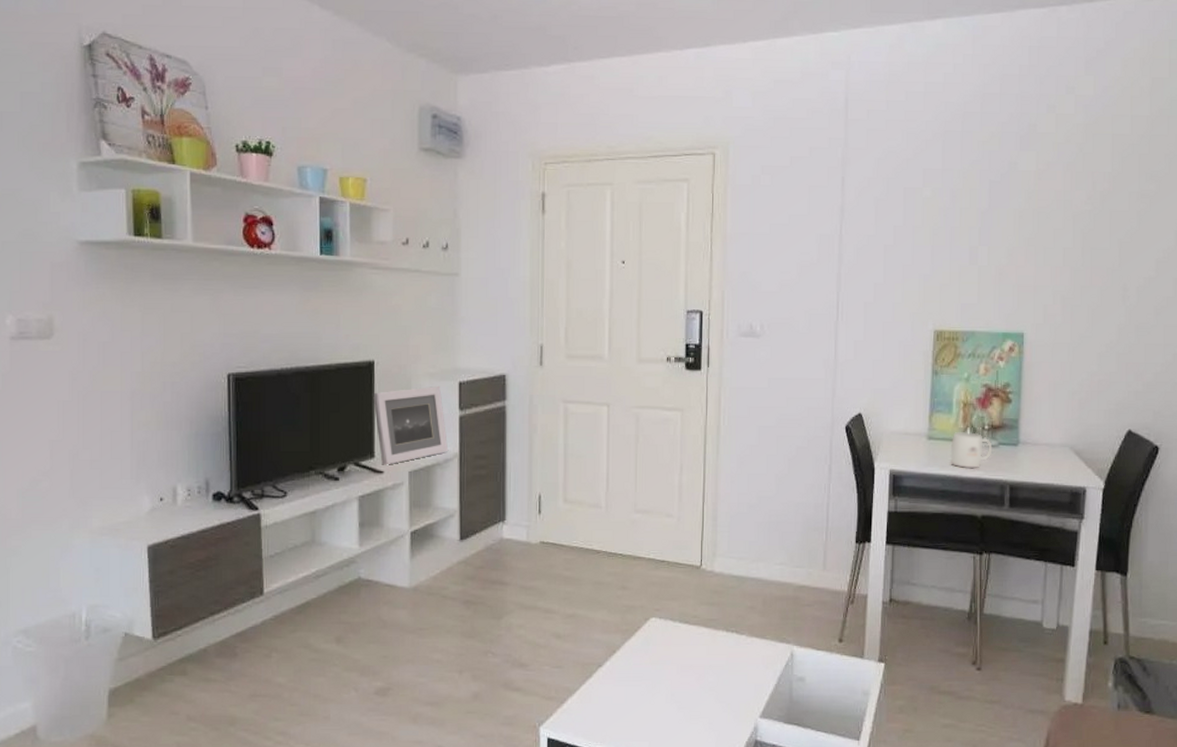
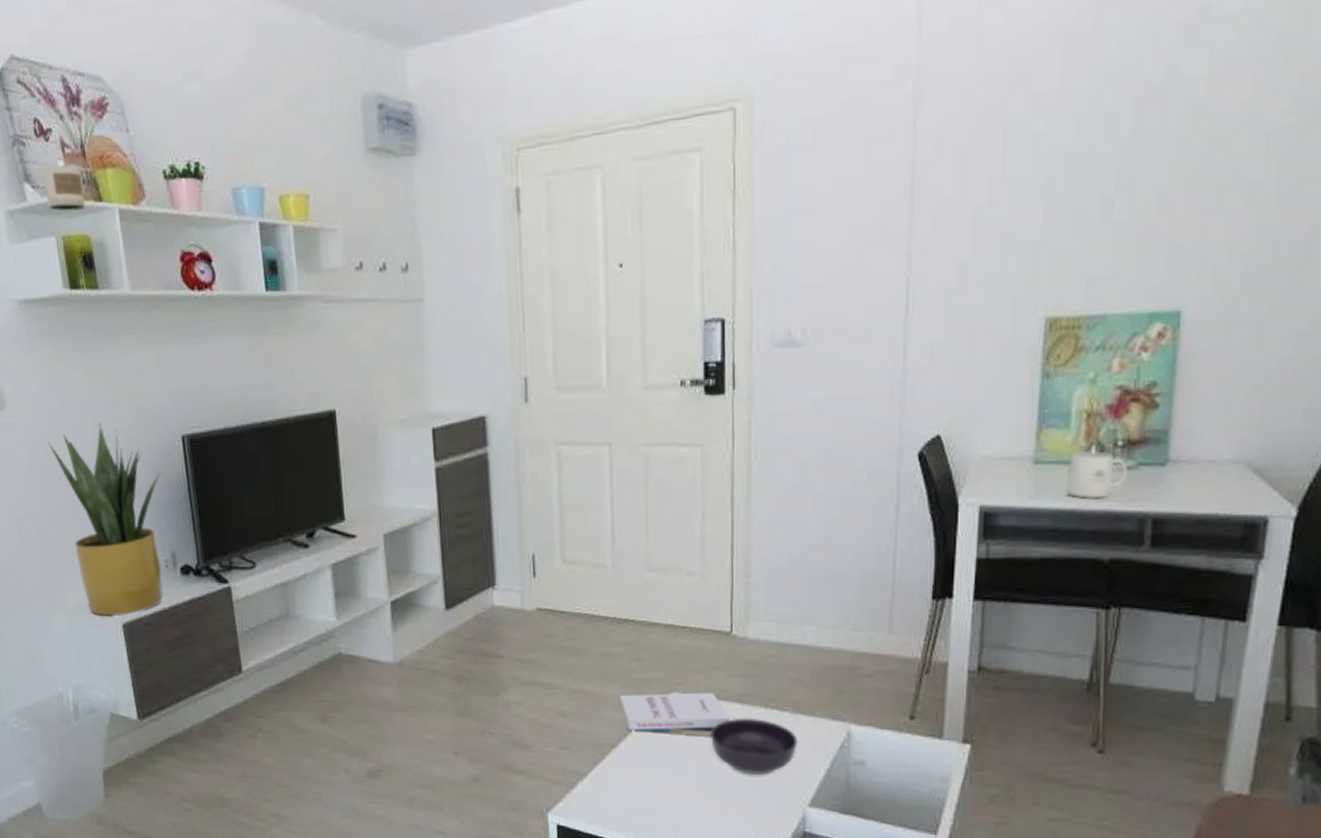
planter: none [93,357,203,537] -> present [48,422,164,616]
candle: none [120,125,159,169] -> present [41,160,86,211]
picture frame: present [373,385,449,465] -> none [338,434,426,529]
books: none [606,617,697,657] -> present [619,692,729,737]
bowl: none [682,640,752,690] -> present [710,718,798,775]

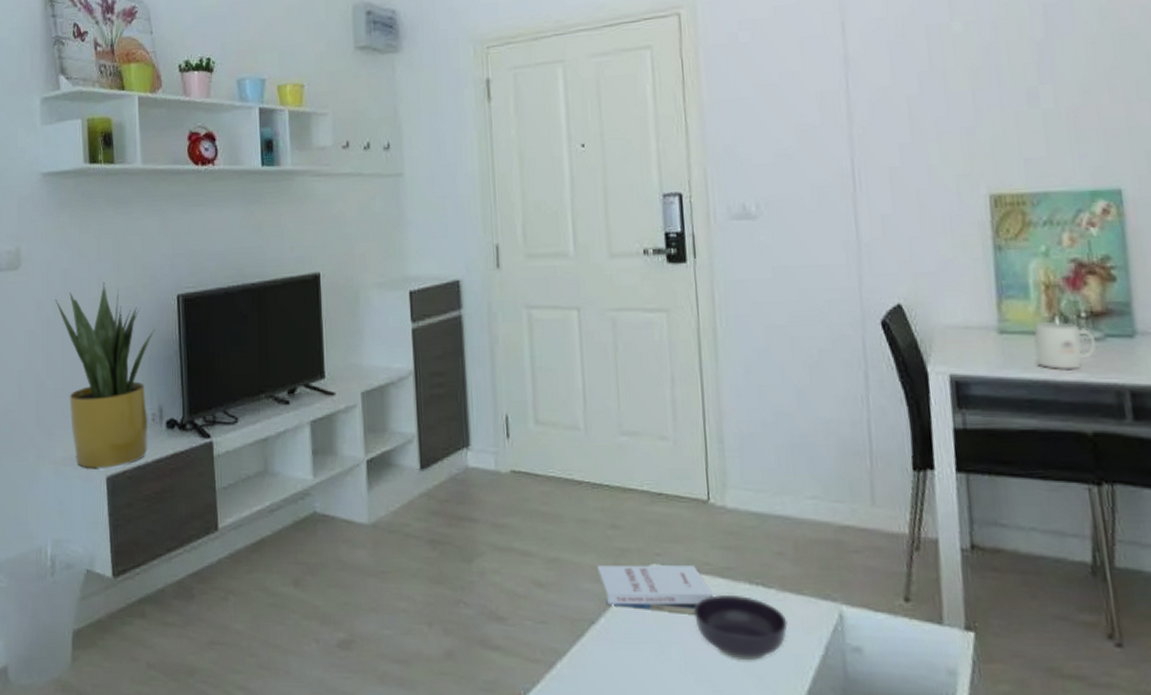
candle: present [41,160,86,211] -> none [76,57,110,98]

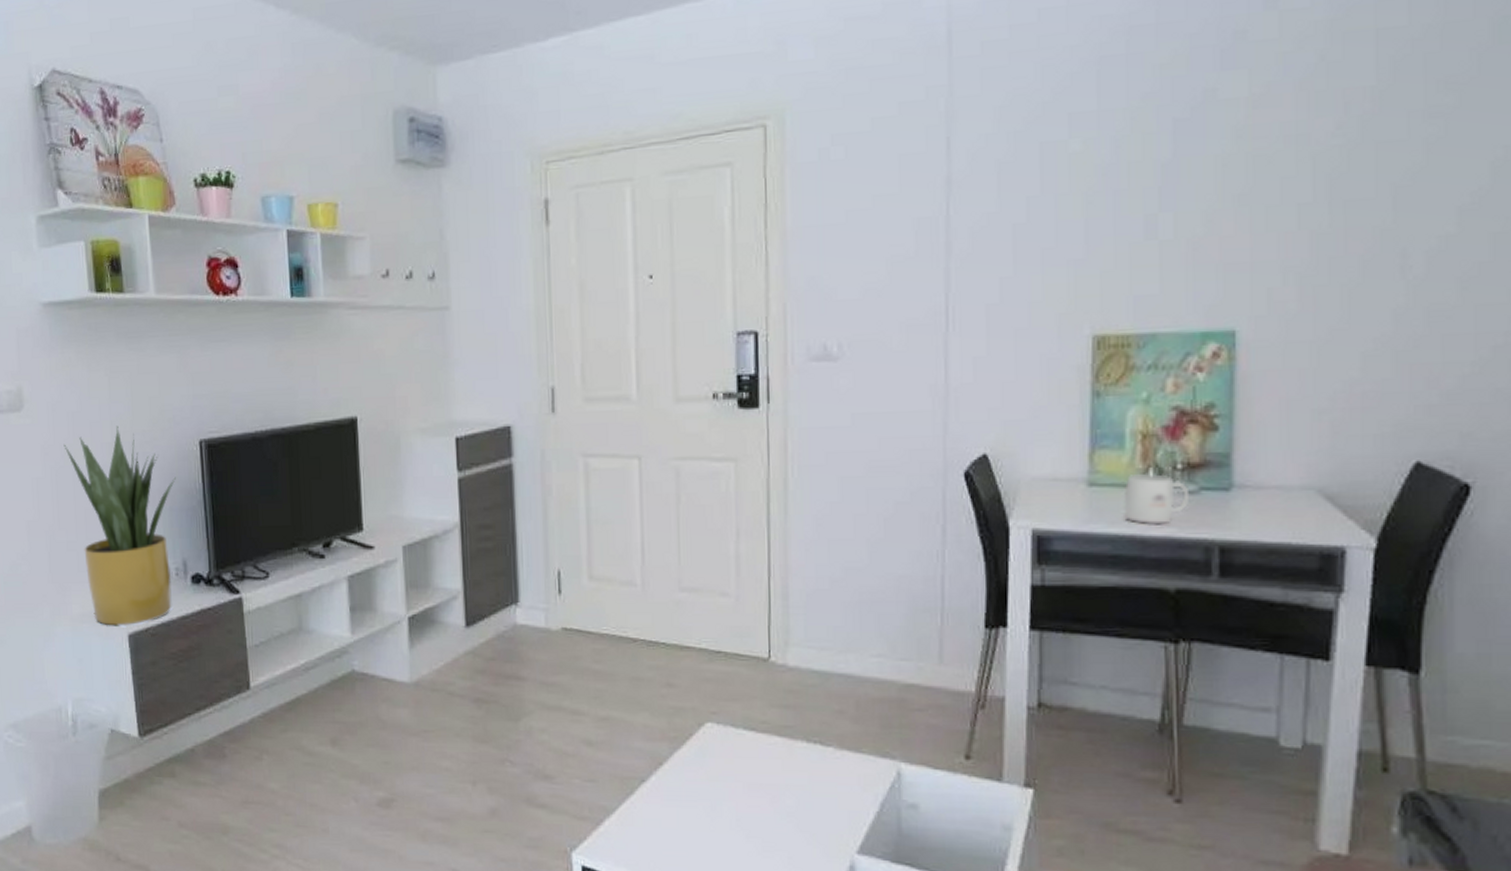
books: present [596,564,713,615] -> none [649,723,769,772]
bowl: present [694,594,788,660] -> none [748,752,844,817]

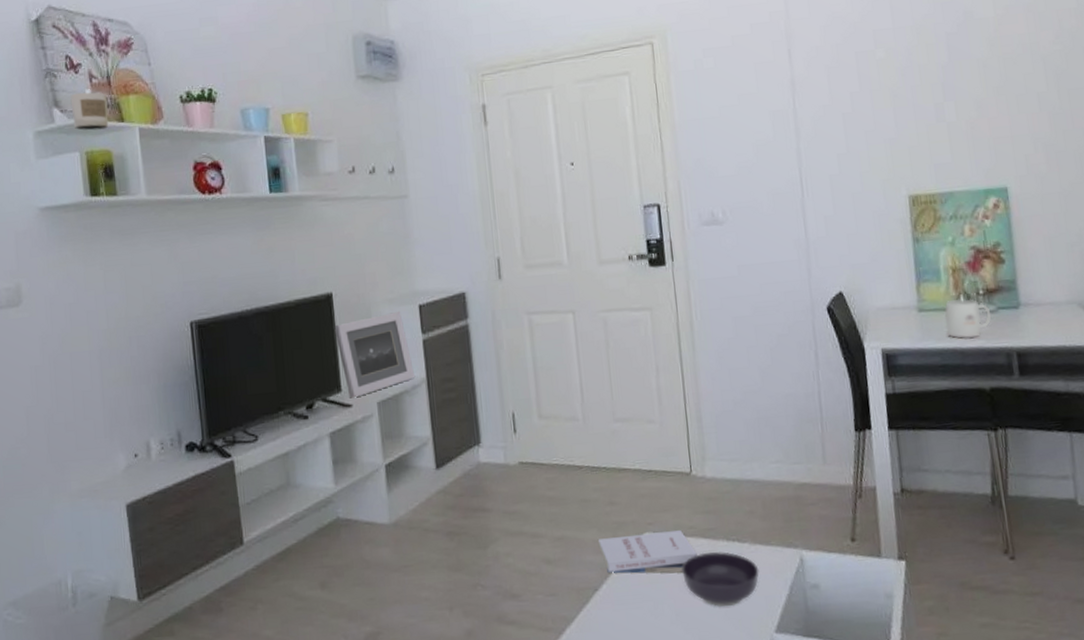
planter: present [63,425,176,625] -> none [61,313,169,498]
candle: none [75,168,116,217] -> present [70,89,109,131]
picture frame: none [358,442,448,539] -> present [334,311,416,399]
books: none [649,723,769,772] -> present [597,529,697,574]
bowl: none [748,752,844,817] -> present [682,552,759,607]

